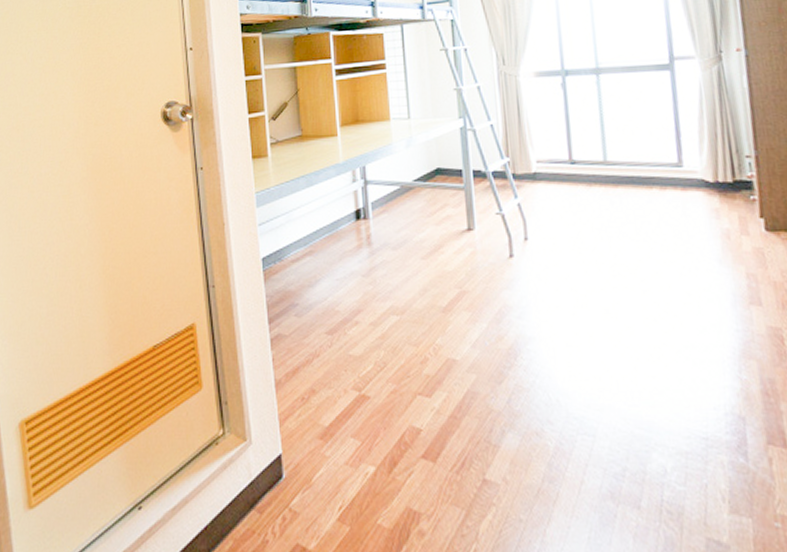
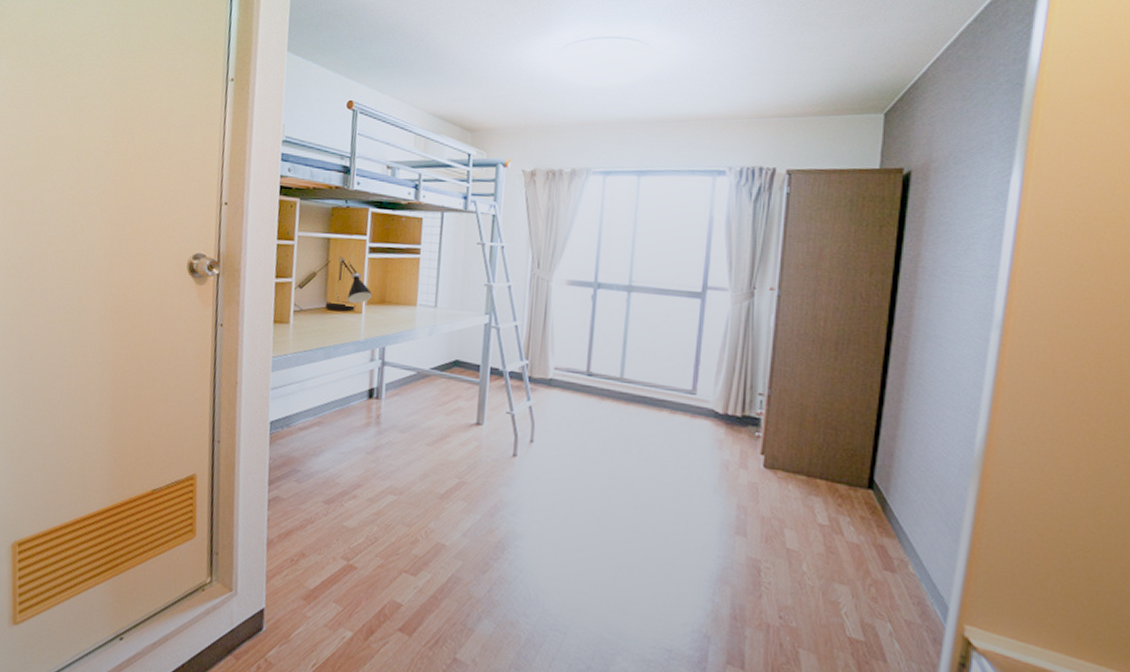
desk lamp: none [300,83,346,138] -> present [324,256,373,312]

